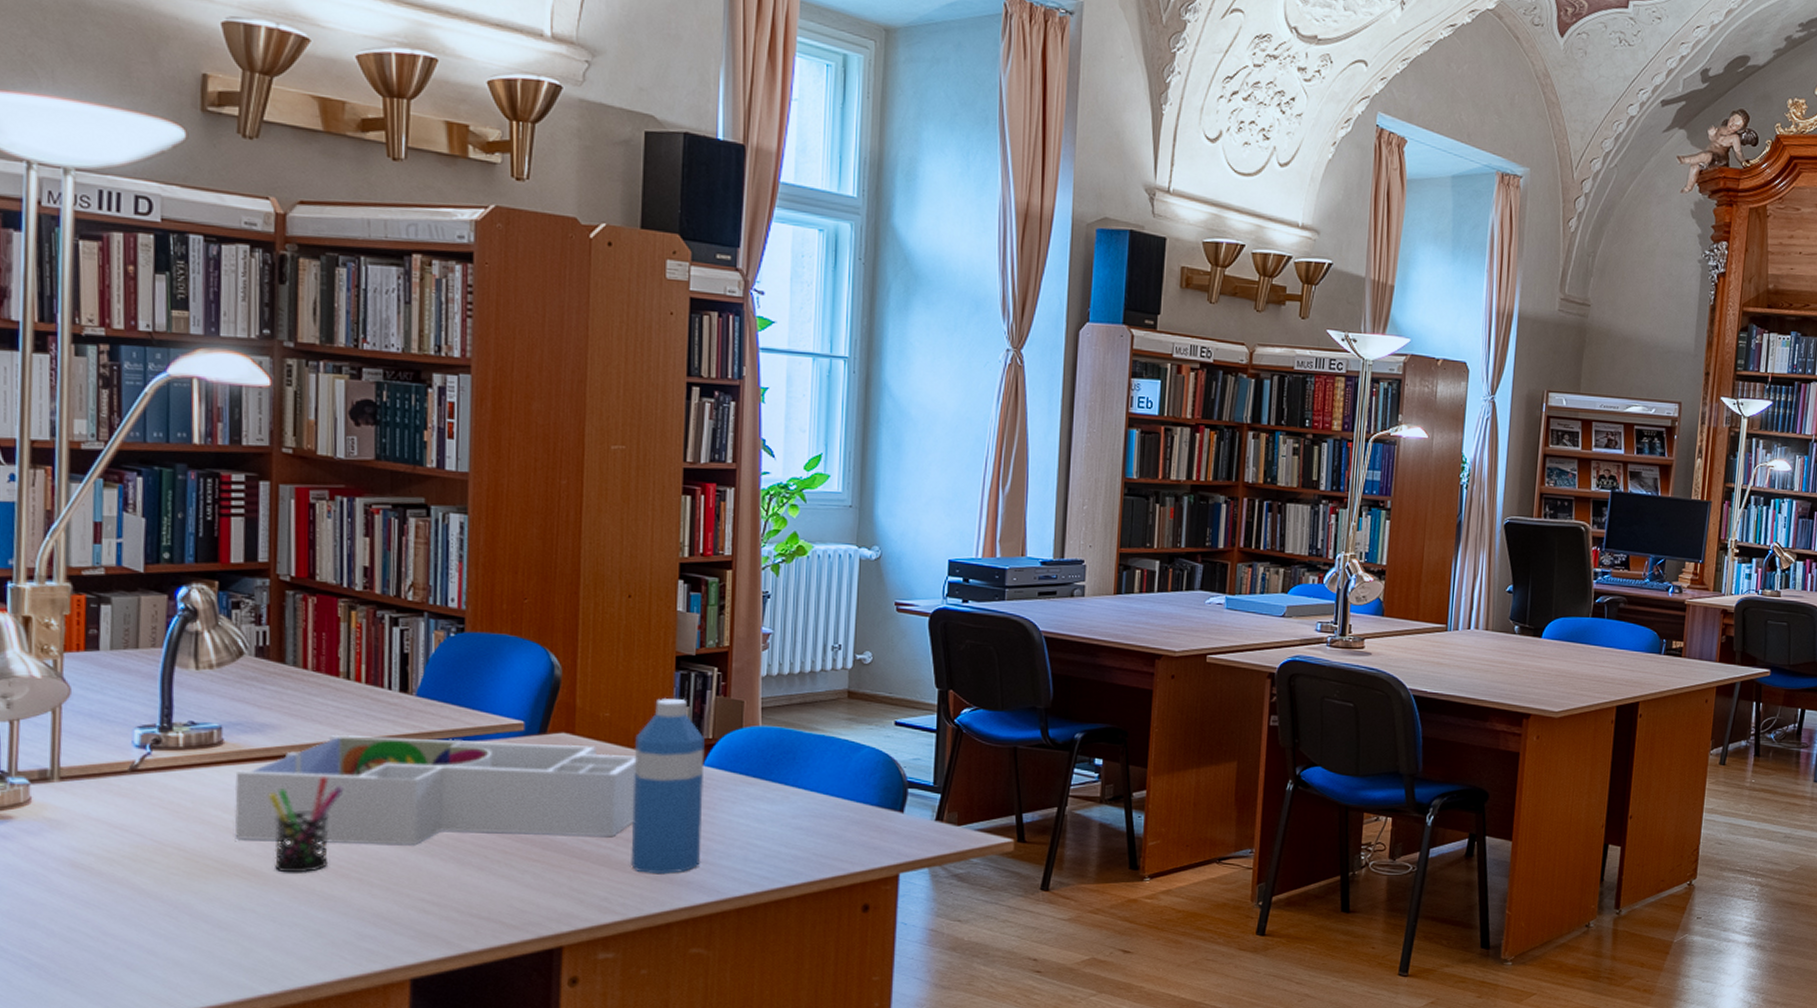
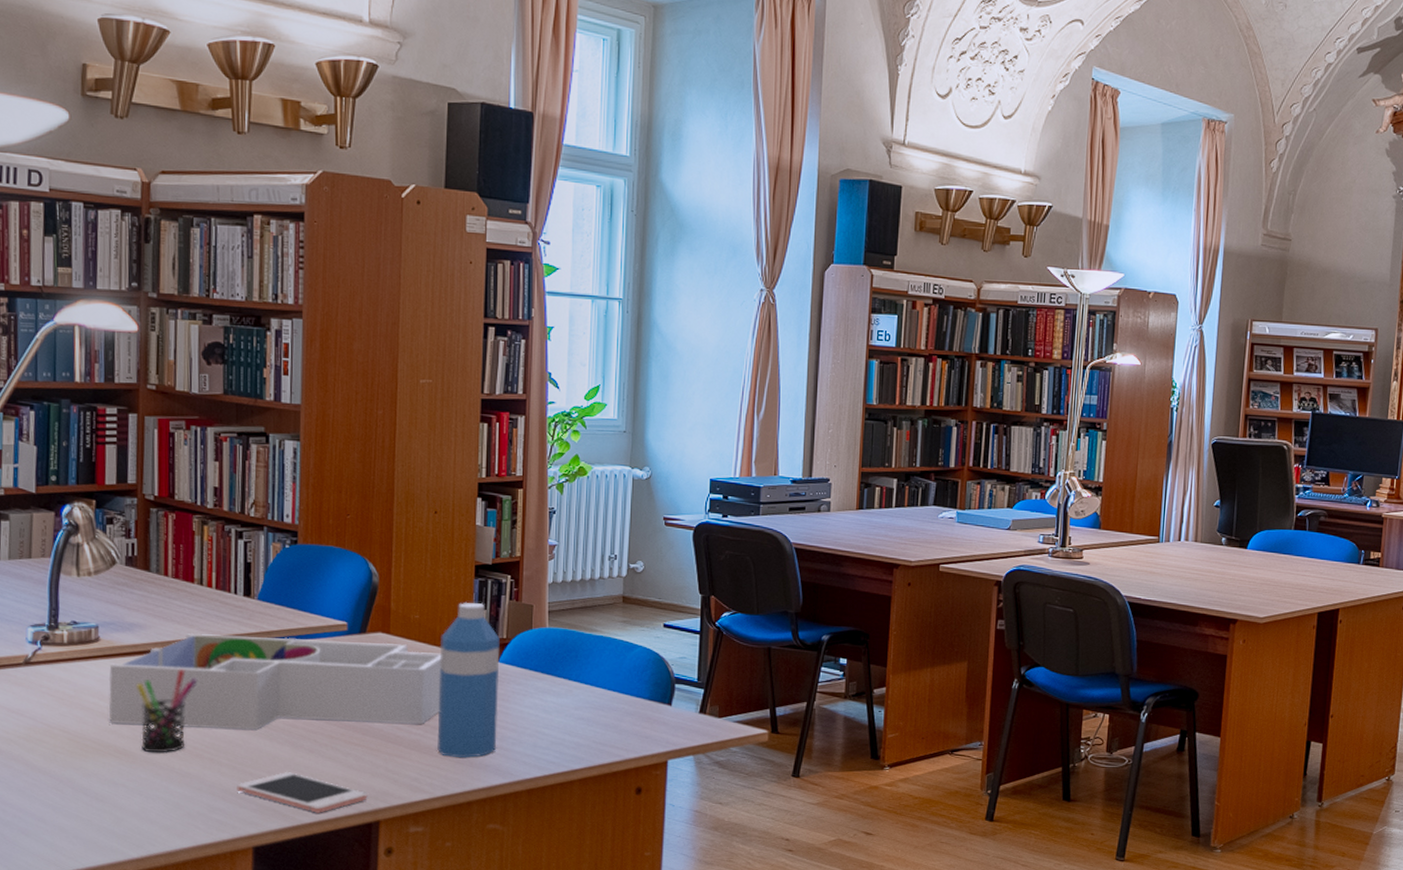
cell phone: none [391,893,548,941] -> present [237,772,368,814]

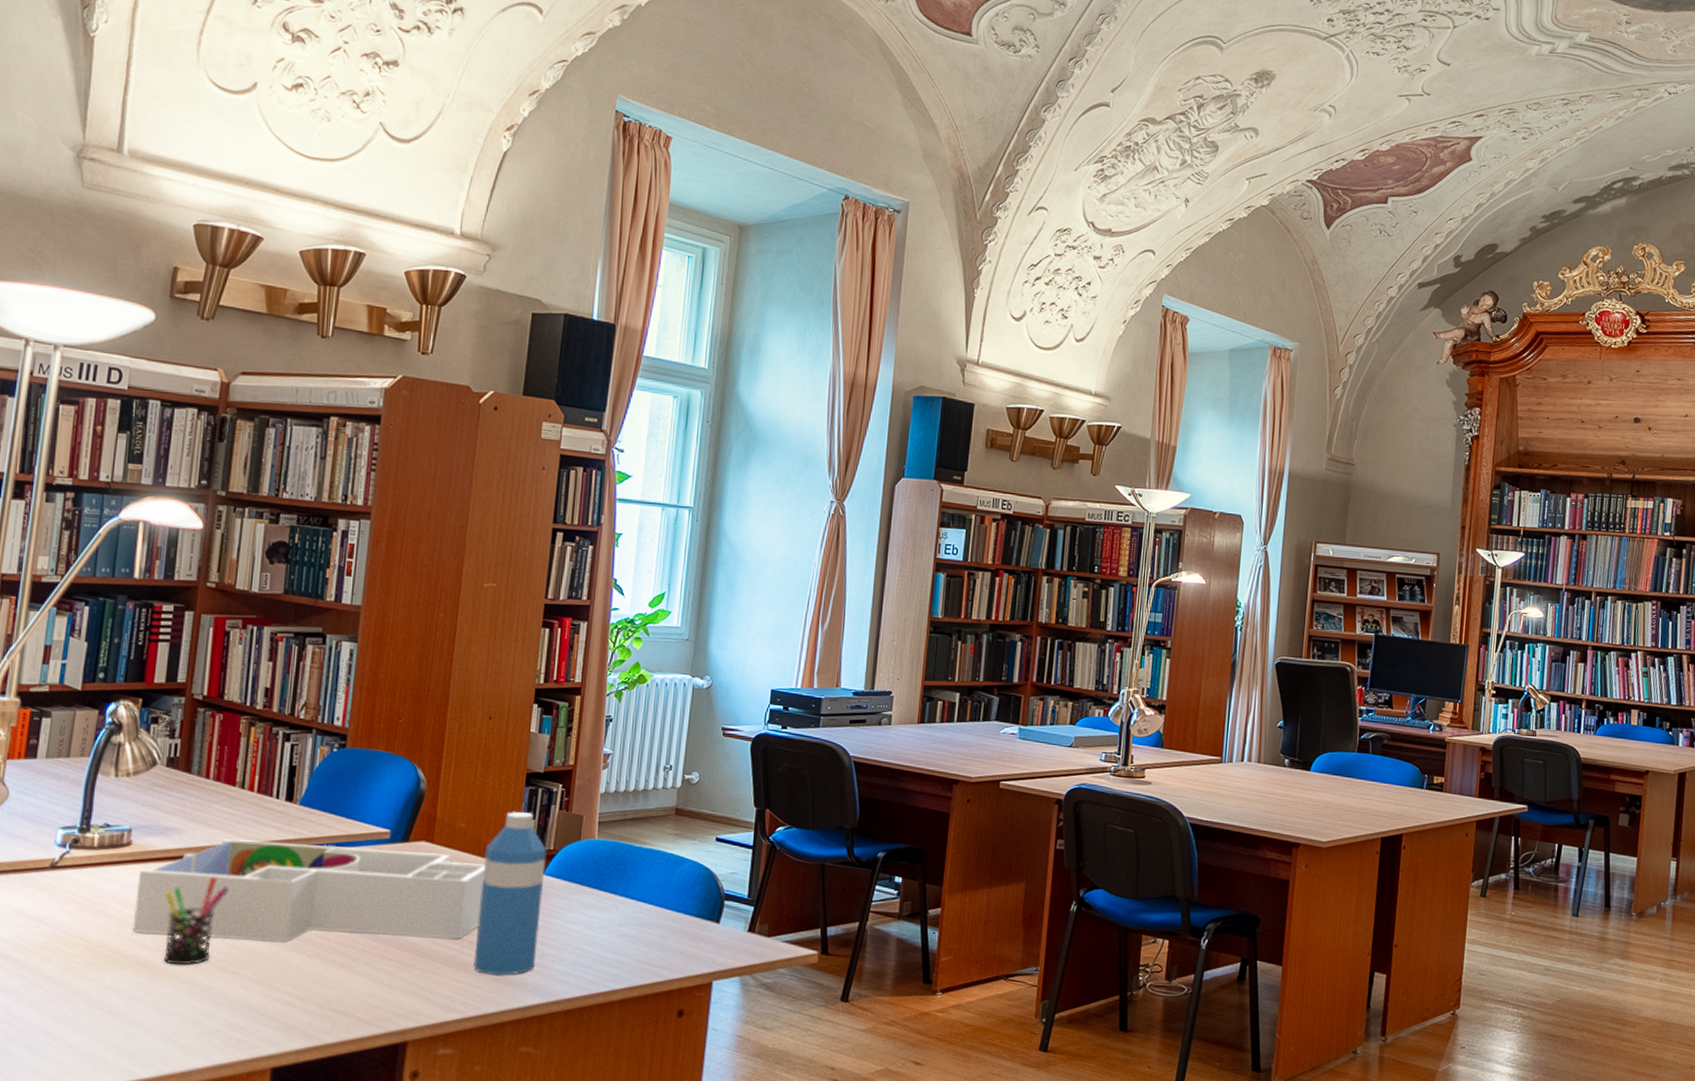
cell phone: present [237,772,368,814] -> none [260,988,397,1034]

